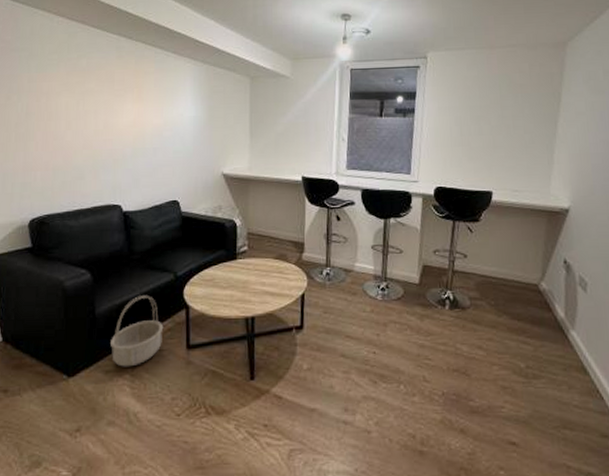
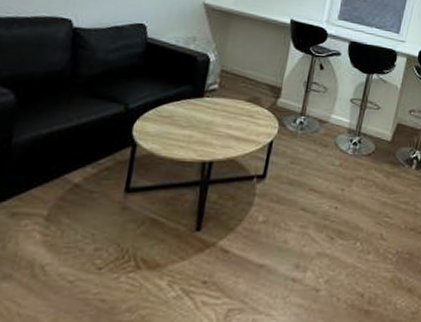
basket: present [111,296,164,367] -> none [24,127,101,210]

